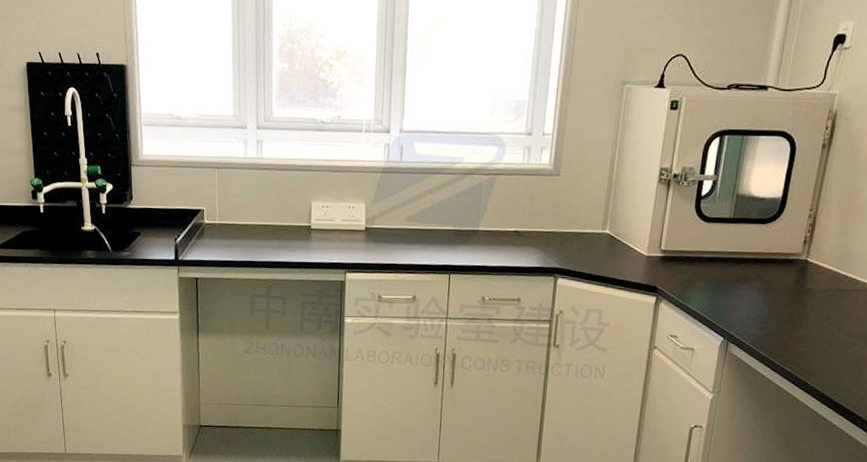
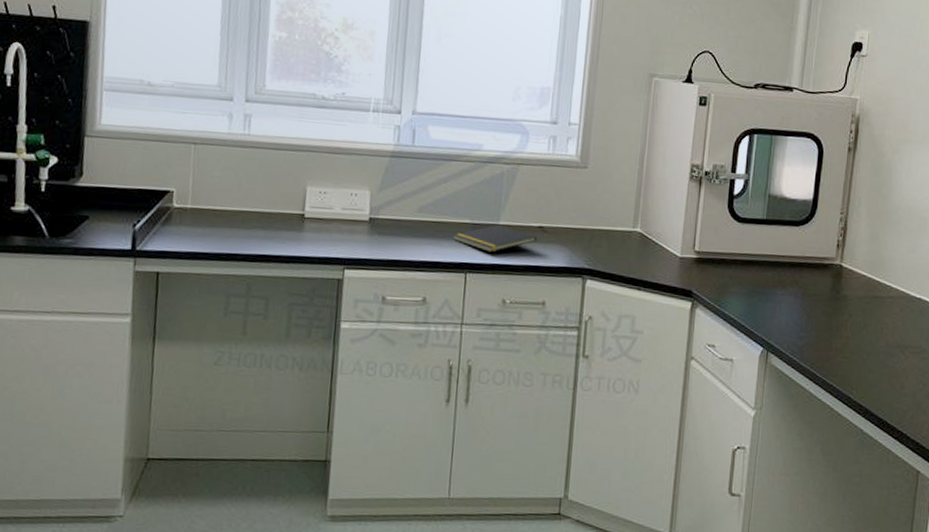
notepad: none [437,230,513,255] -> present [452,224,537,253]

